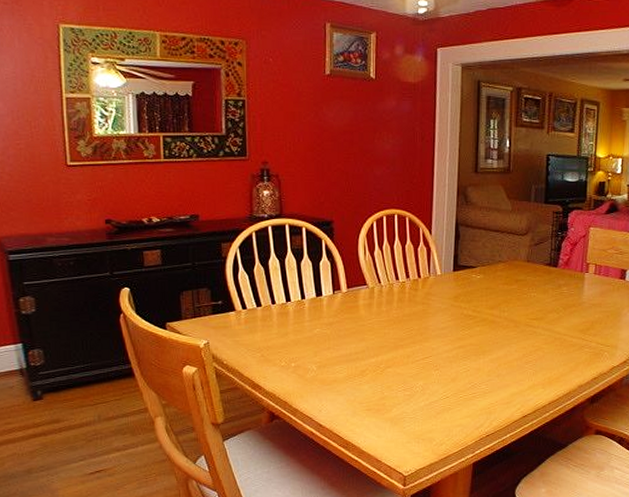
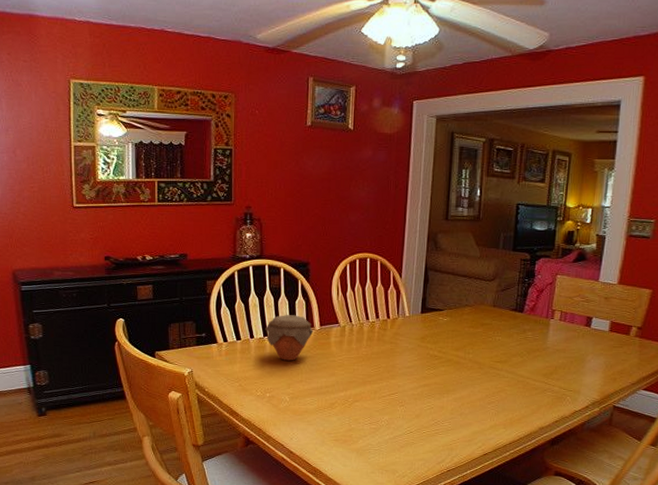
jar: none [287,277,340,327] -> present [264,315,314,361]

